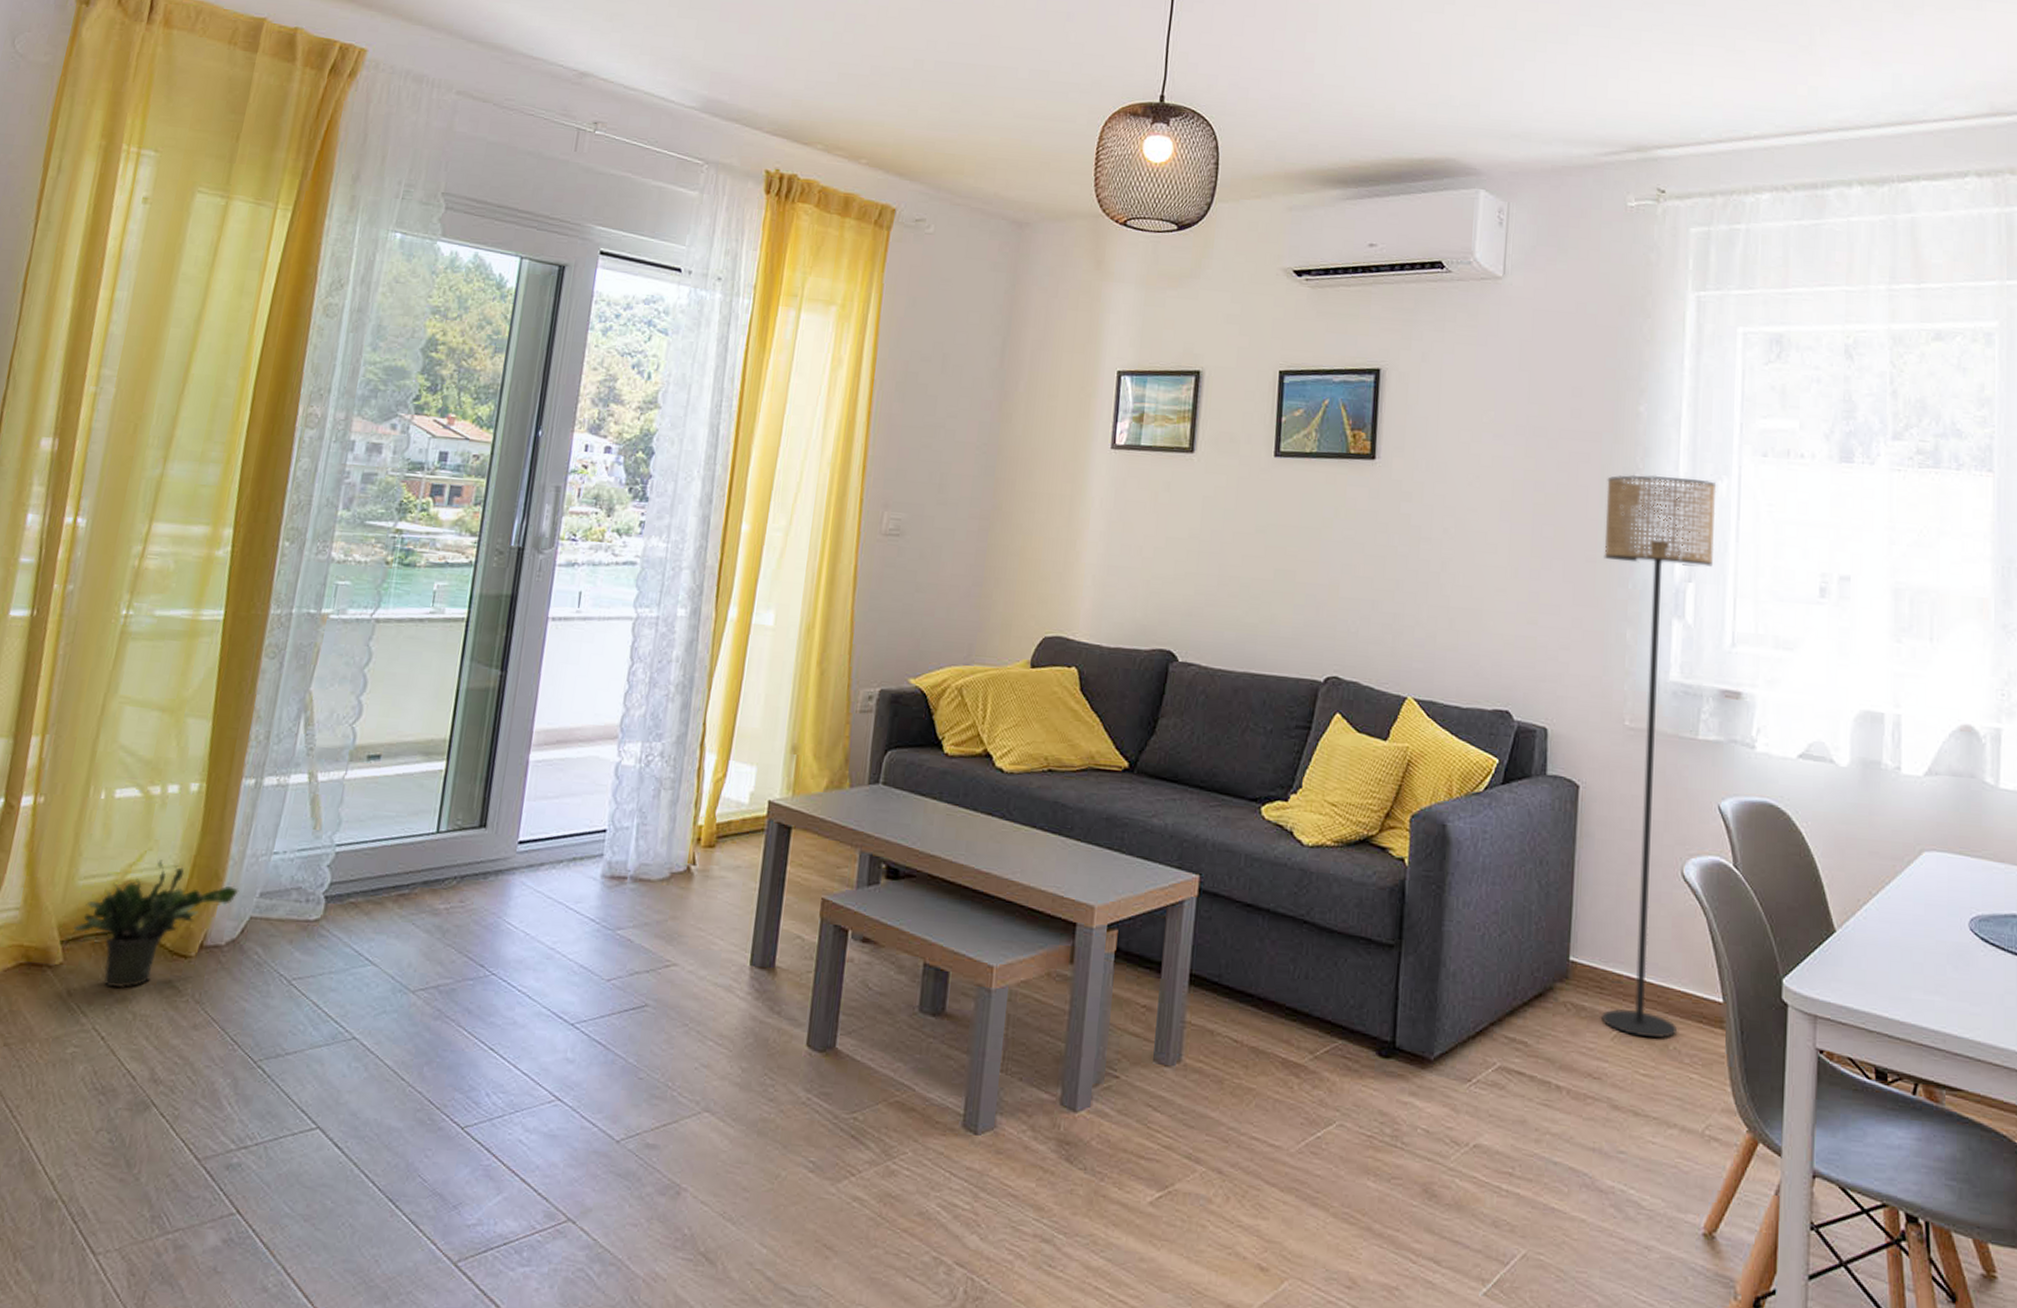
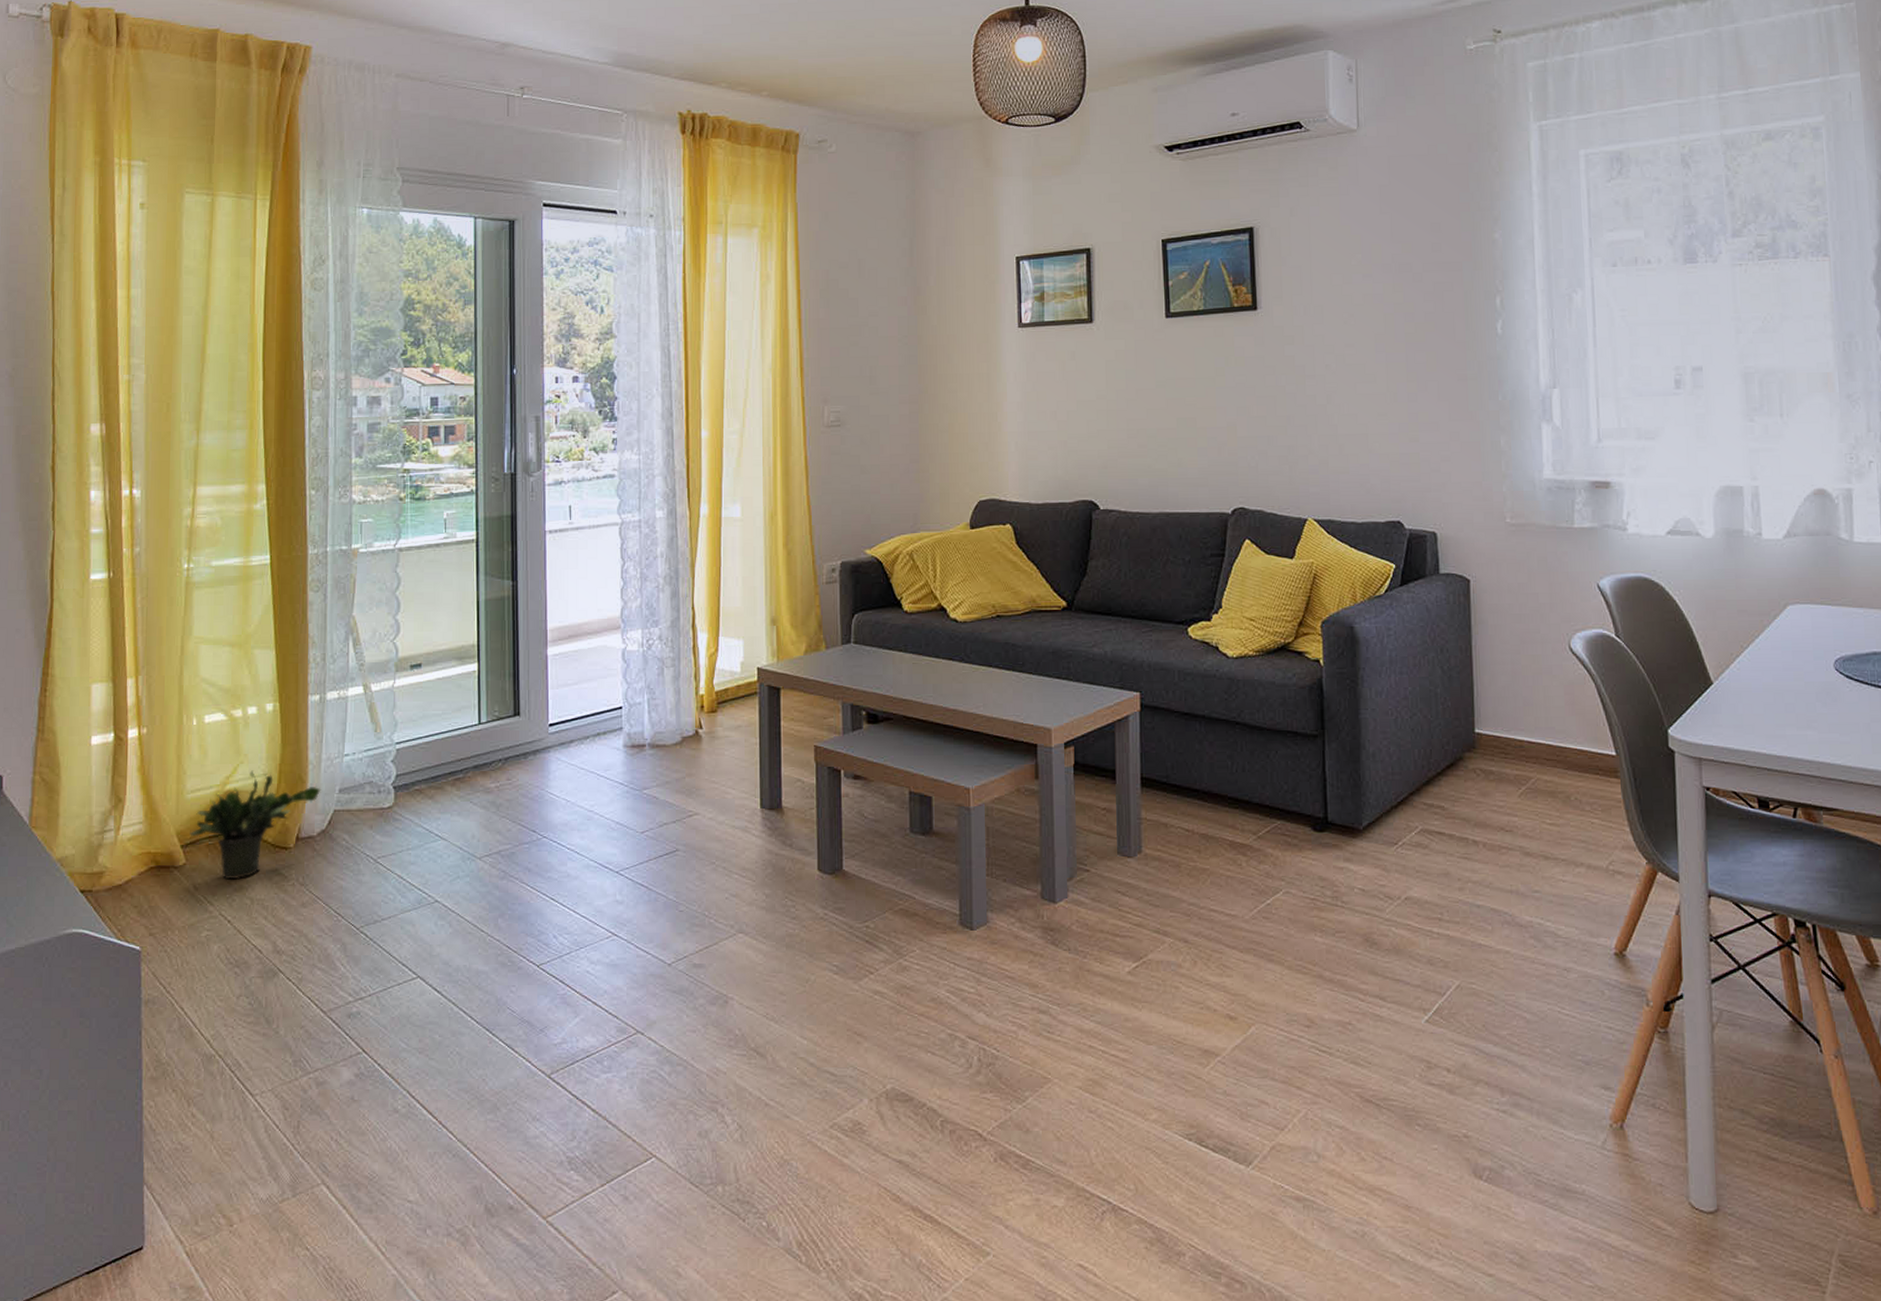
floor lamp: present [1601,474,1717,1039] -> none [1470,294,1578,792]

